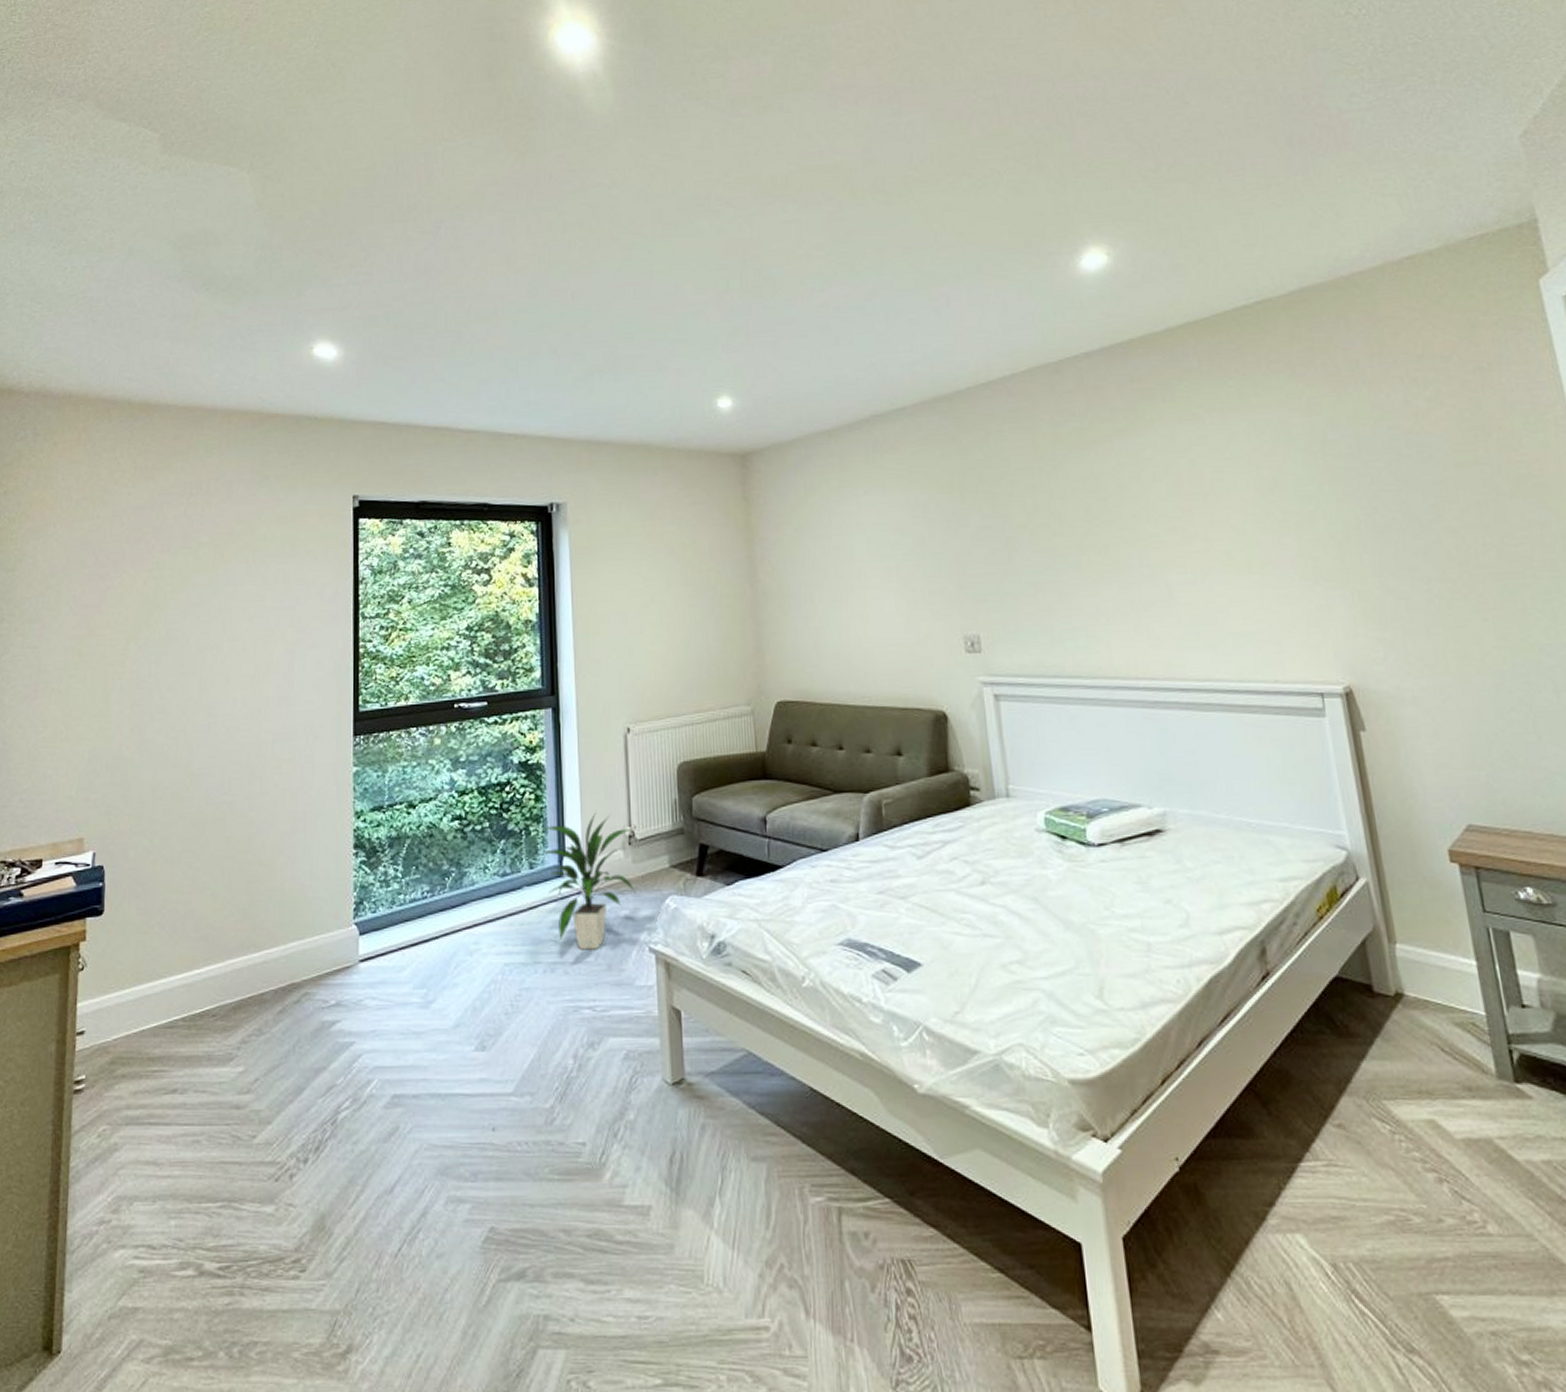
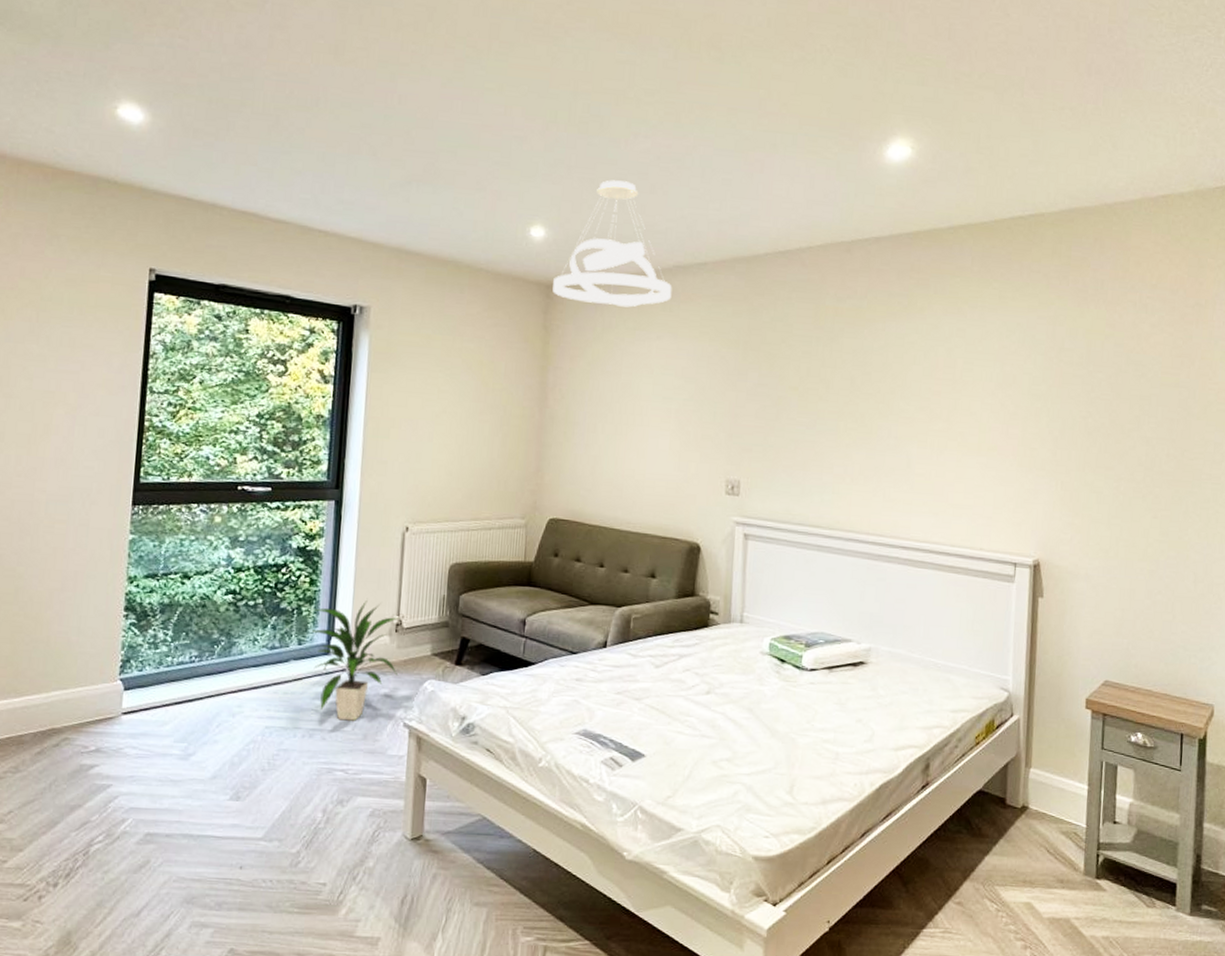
pendant light: none [747,338,873,467] -> present [552,180,672,308]

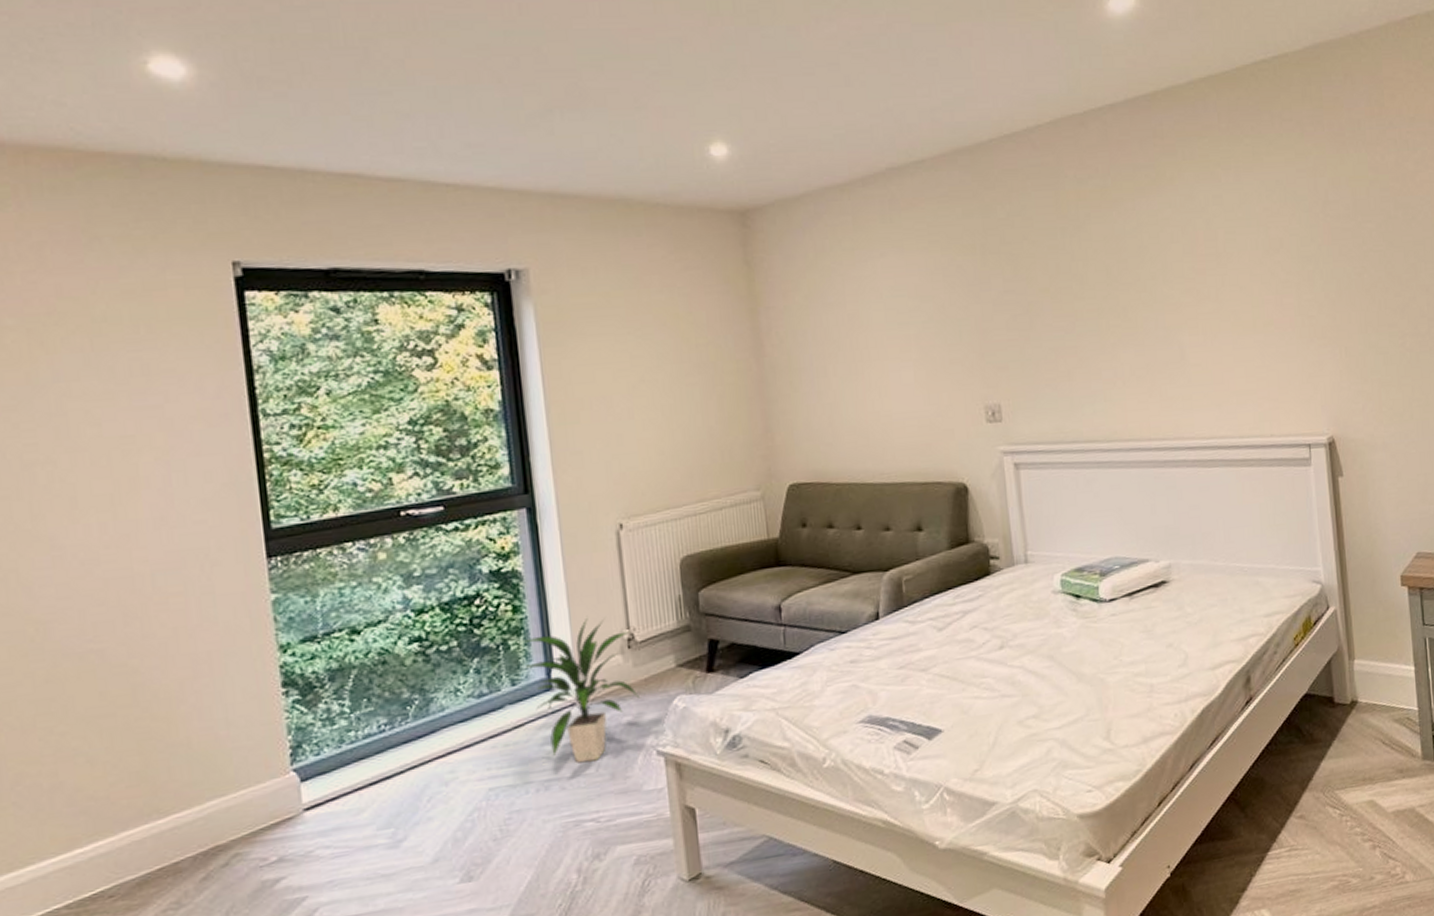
pendant light: present [552,180,672,308] -> none [747,76,890,226]

